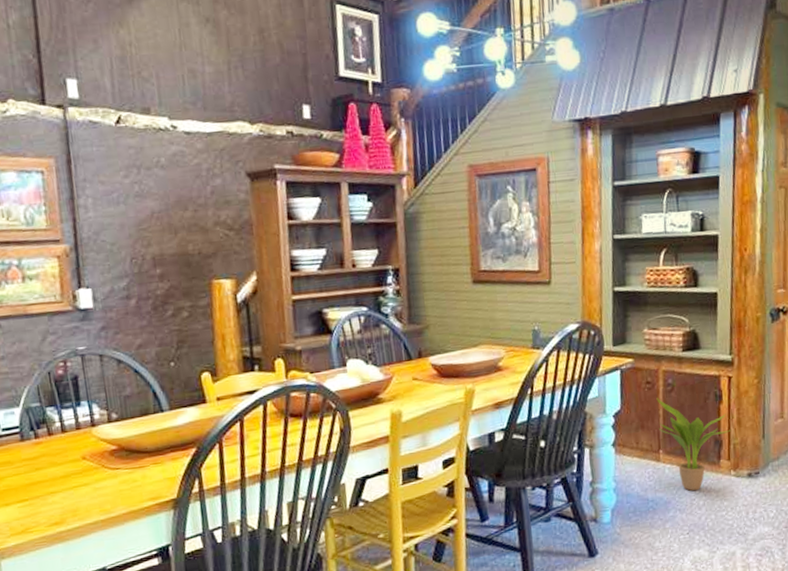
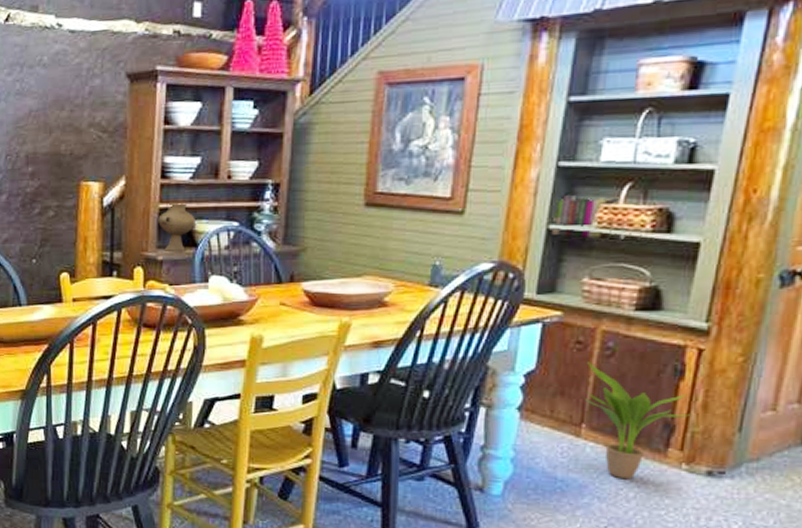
vase: none [292,293,328,342] -> present [158,203,195,253]
books: none [616,261,679,297] -> present [551,195,642,241]

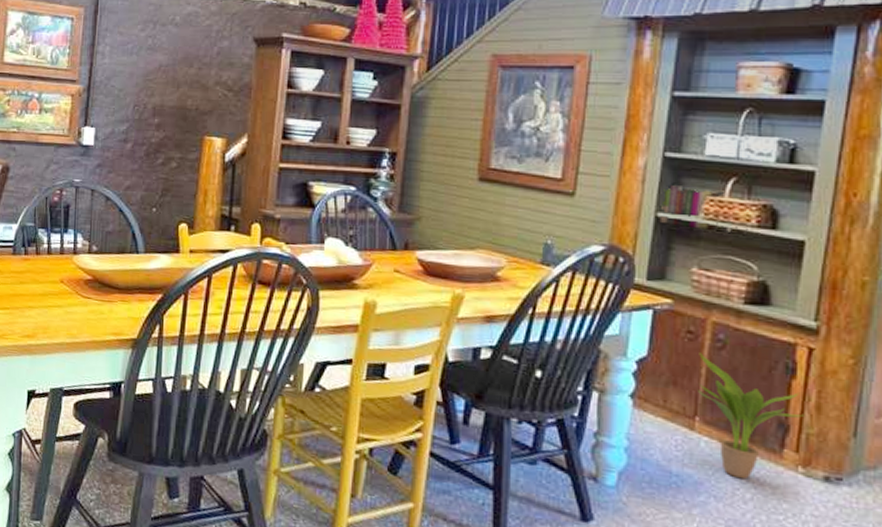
vase: present [158,203,195,253] -> none [277,164,314,212]

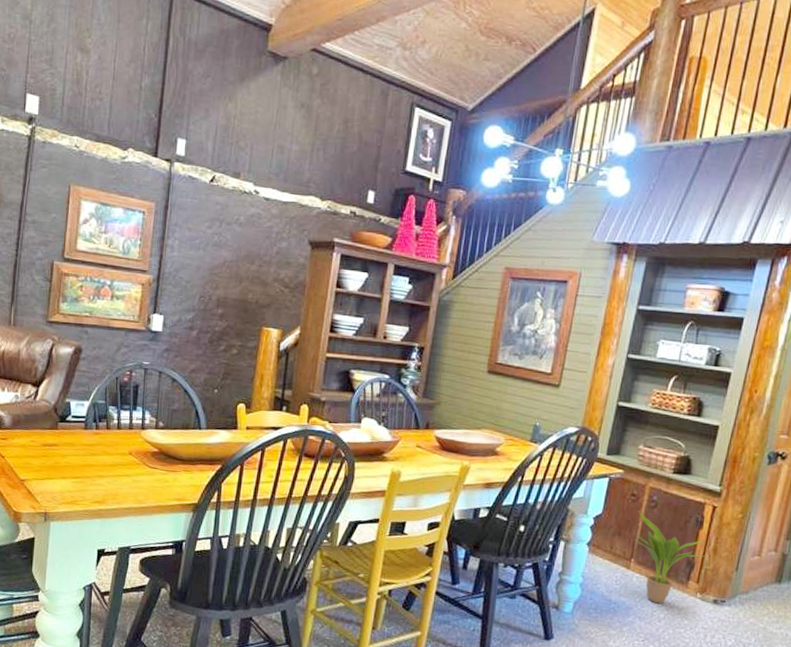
books: present [659,185,748,235] -> none [619,381,681,420]

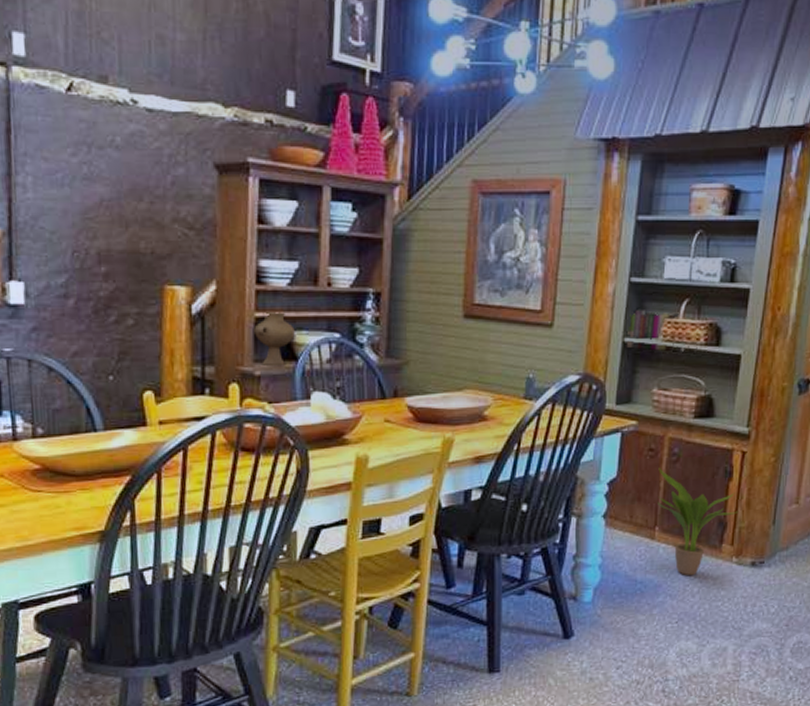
vase: none [324,354,355,396] -> present [254,312,295,367]
books: none [619,381,681,420] -> present [626,310,698,353]

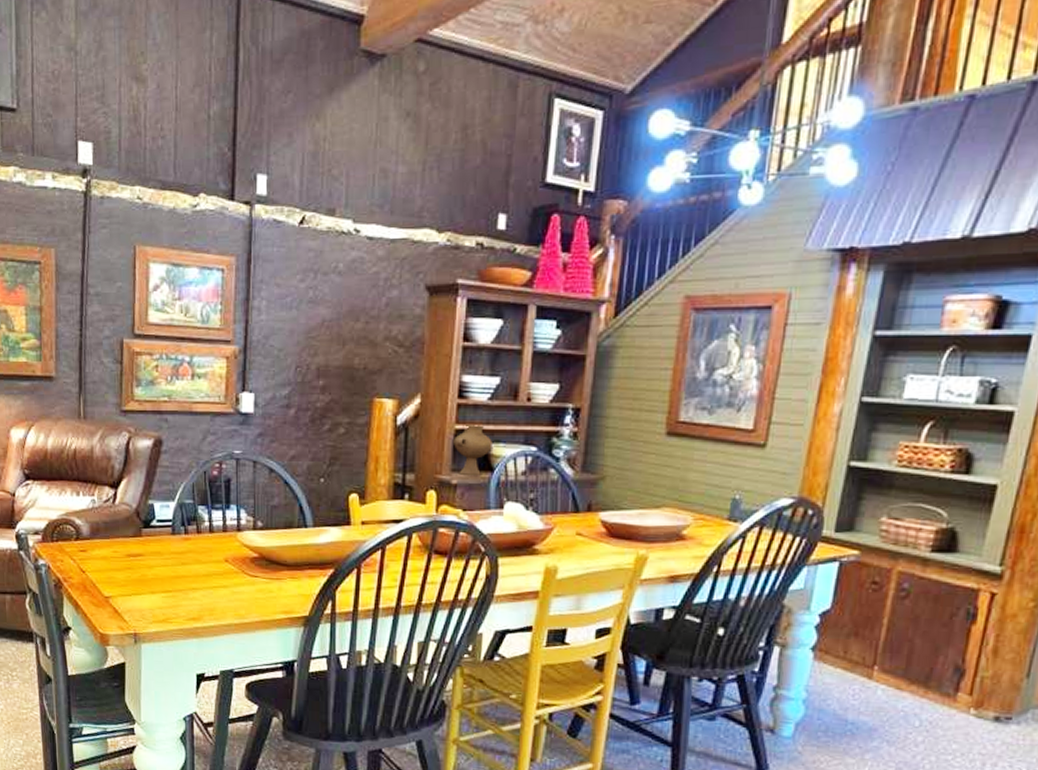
books: present [626,310,698,353] -> none [851,432,941,481]
potted plant: present [658,468,739,576] -> none [879,603,982,724]

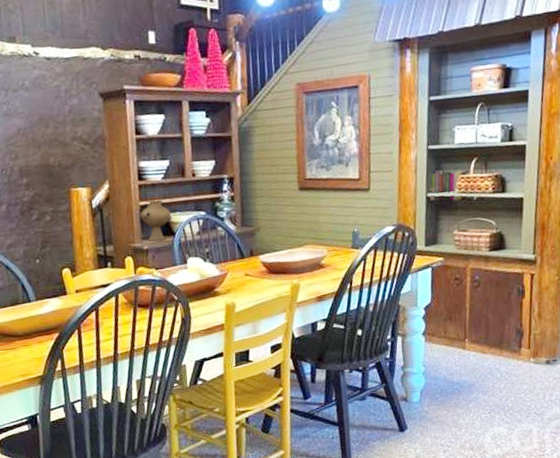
books: none [851,432,941,481] -> present [429,169,487,202]

